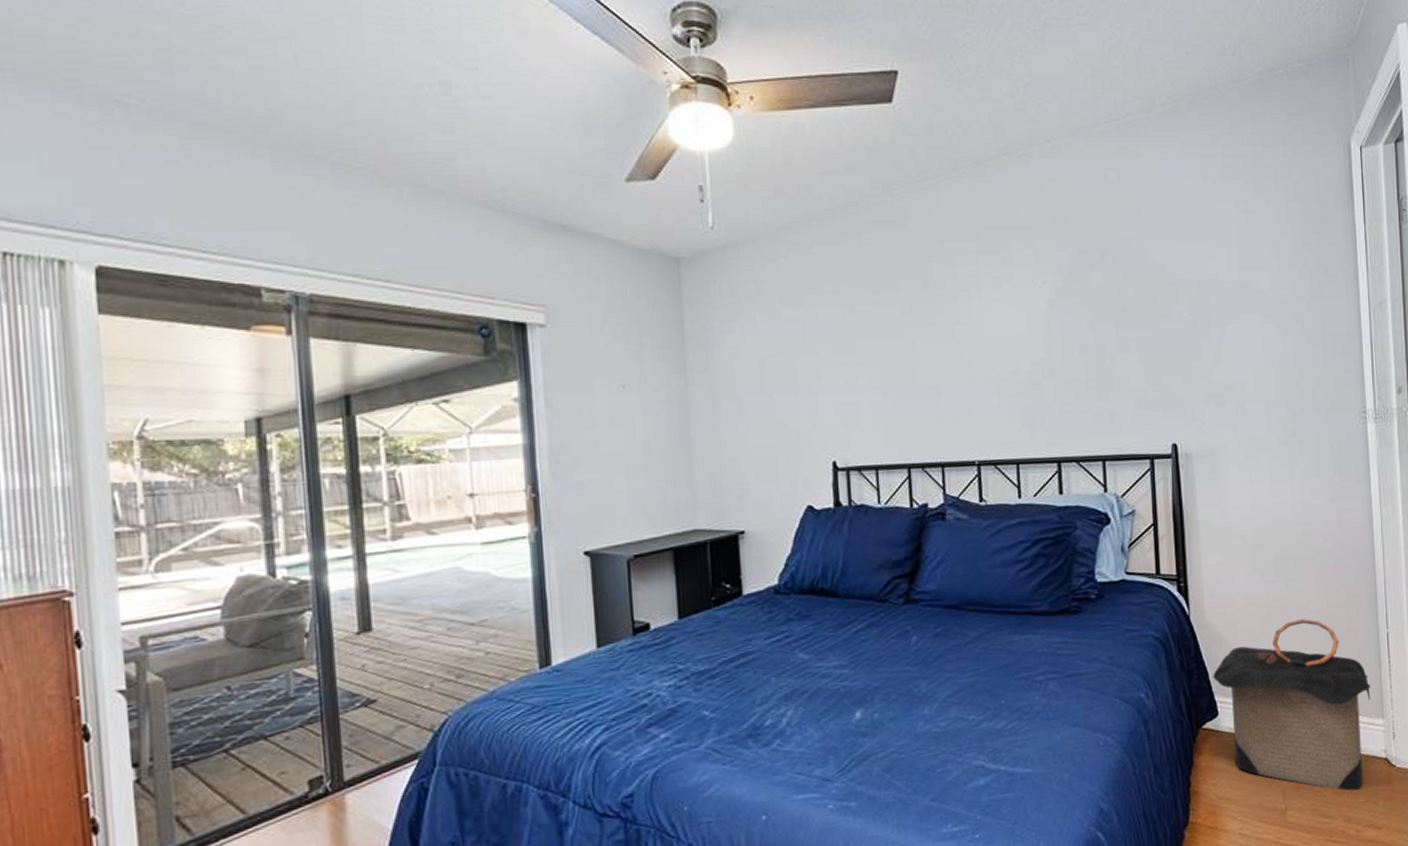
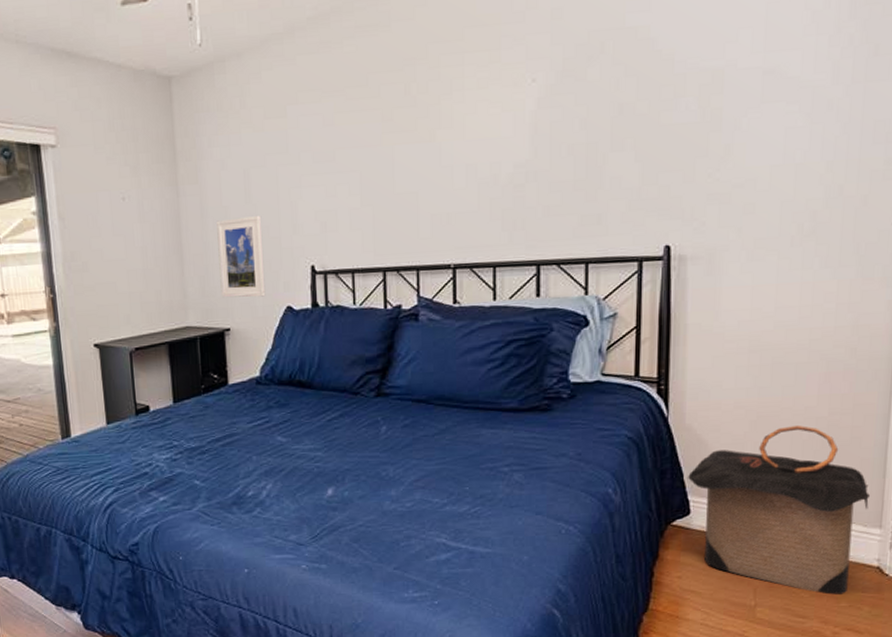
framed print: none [729,406,784,497] -> present [216,215,266,298]

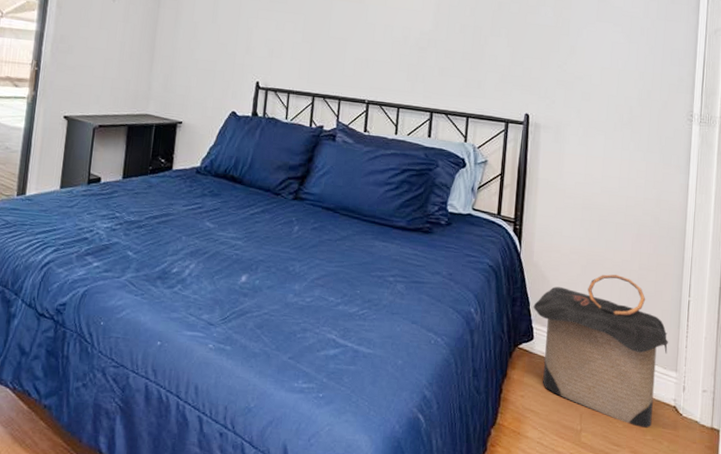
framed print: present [216,215,266,298] -> none [179,32,223,100]

